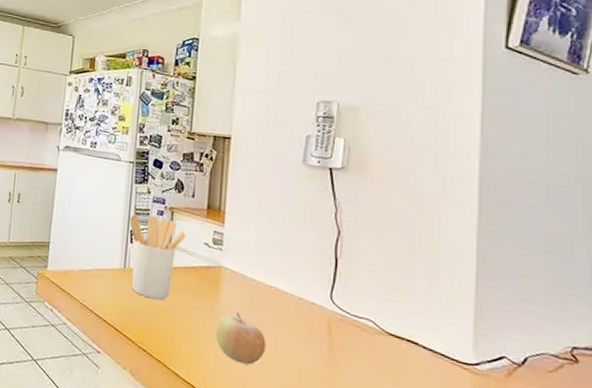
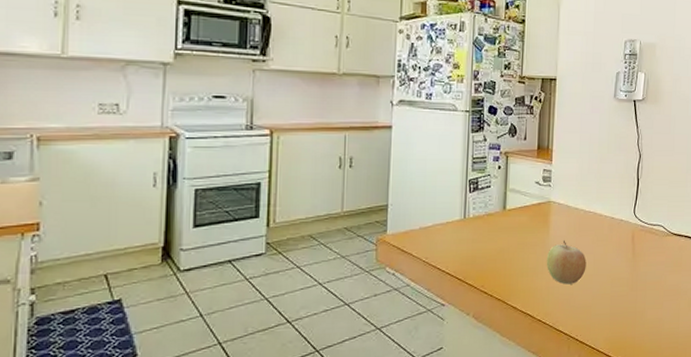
utensil holder: present [129,213,186,300] -> none [468,163,520,243]

